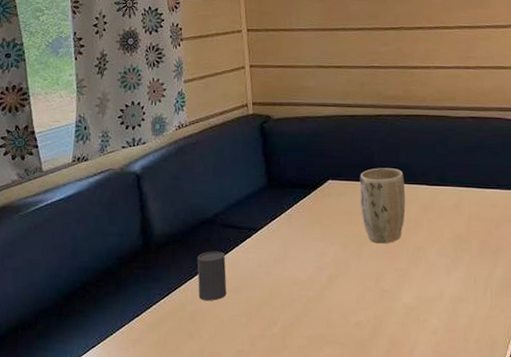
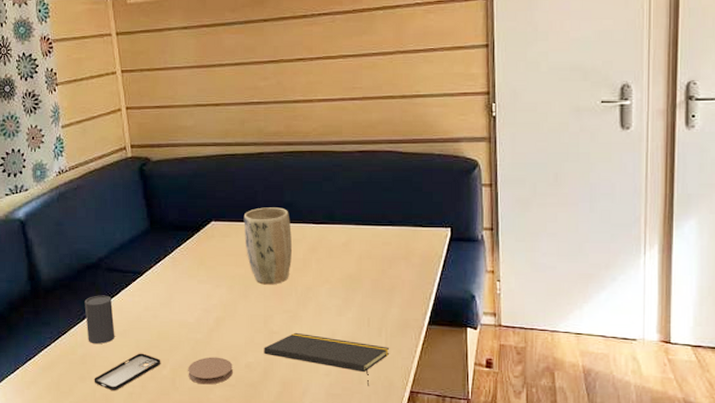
smartphone: none [202,310,272,349] -> present [94,353,161,391]
coaster: none [298,314,343,343] -> present [188,357,233,385]
notepad: none [374,291,494,344] -> present [264,332,390,386]

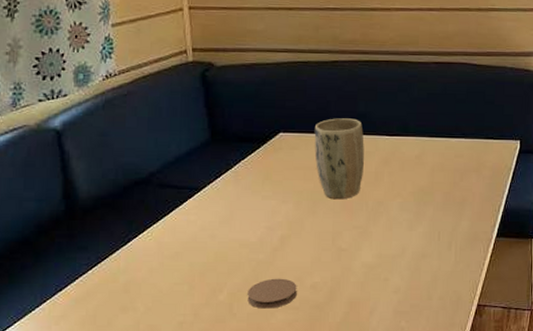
cup: present [84,295,115,344] -> none [130,214,166,269]
smartphone: present [94,353,161,391] -> none [138,277,218,322]
notepad: present [264,332,390,386] -> none [331,249,459,302]

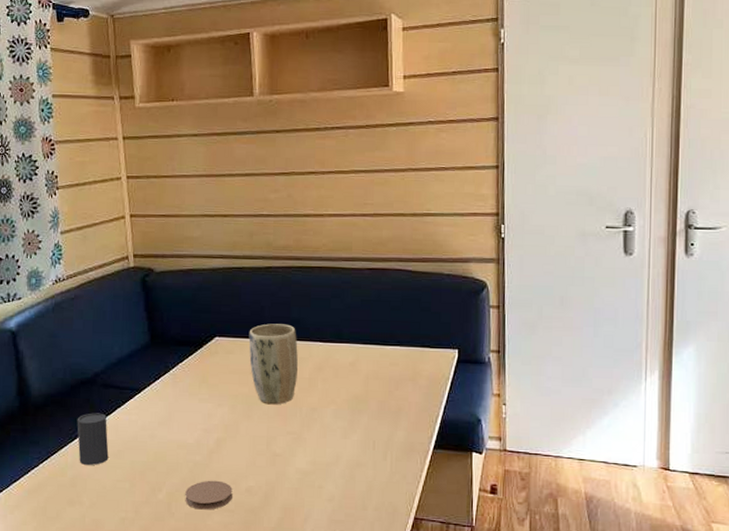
cup: none [130,214,166,269] -> present [77,413,109,465]

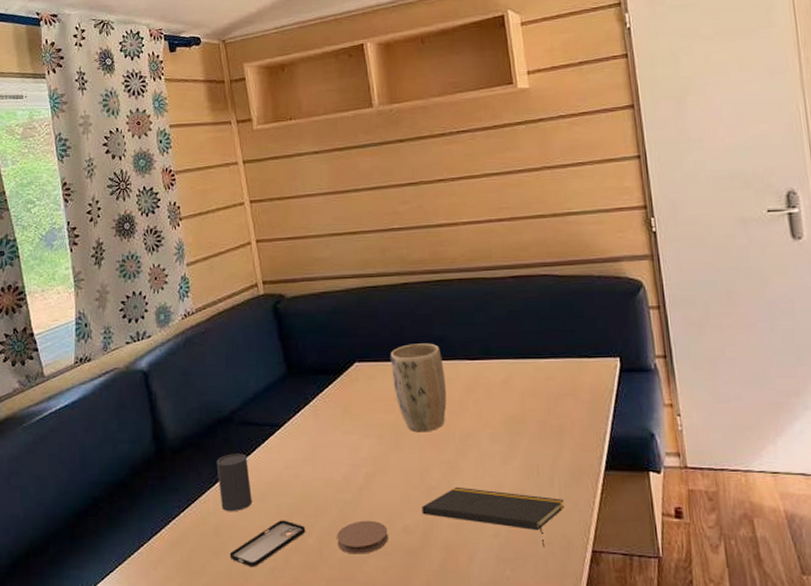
smartphone: none [83,475,157,517] -> present [229,520,306,568]
notepad: none [265,455,395,512] -> present [422,486,565,547]

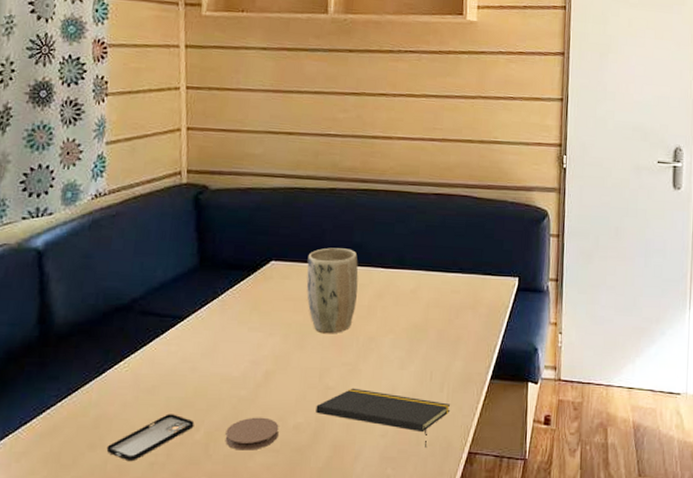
cup: present [216,453,252,511] -> none [105,343,143,403]

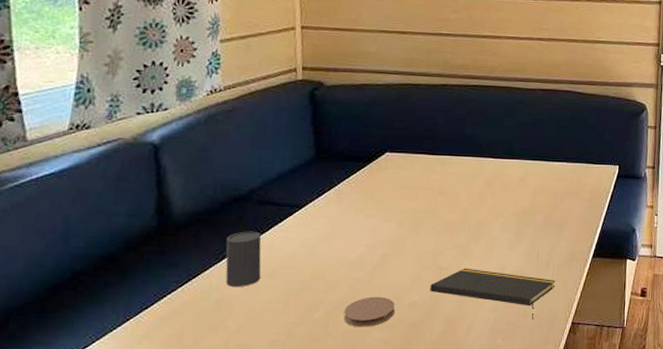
cup: none [105,343,143,403] -> present [225,231,262,286]
smartphone: present [106,414,195,462] -> none [228,295,314,341]
plant pot: present [306,247,359,333] -> none [420,140,470,218]

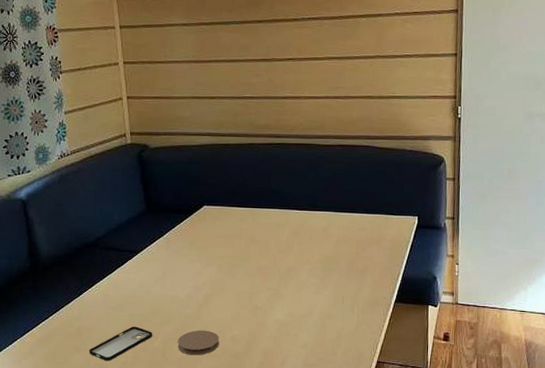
cup: present [225,231,262,286] -> none [82,272,110,317]
smartphone: none [228,295,314,341] -> present [89,326,153,362]
notepad: present [430,268,556,320] -> none [248,308,361,357]

